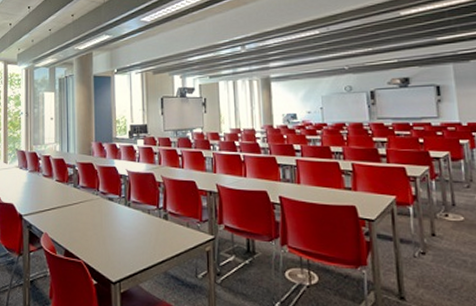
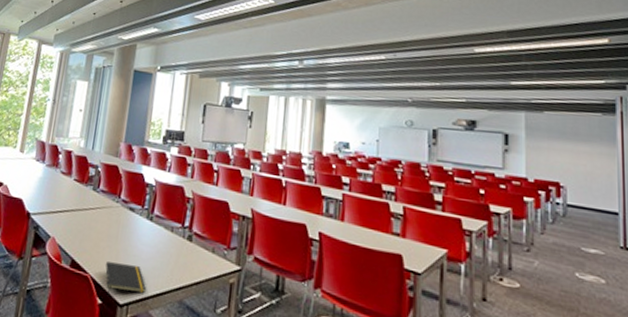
notepad: none [96,247,133,277] -> present [105,262,146,296]

